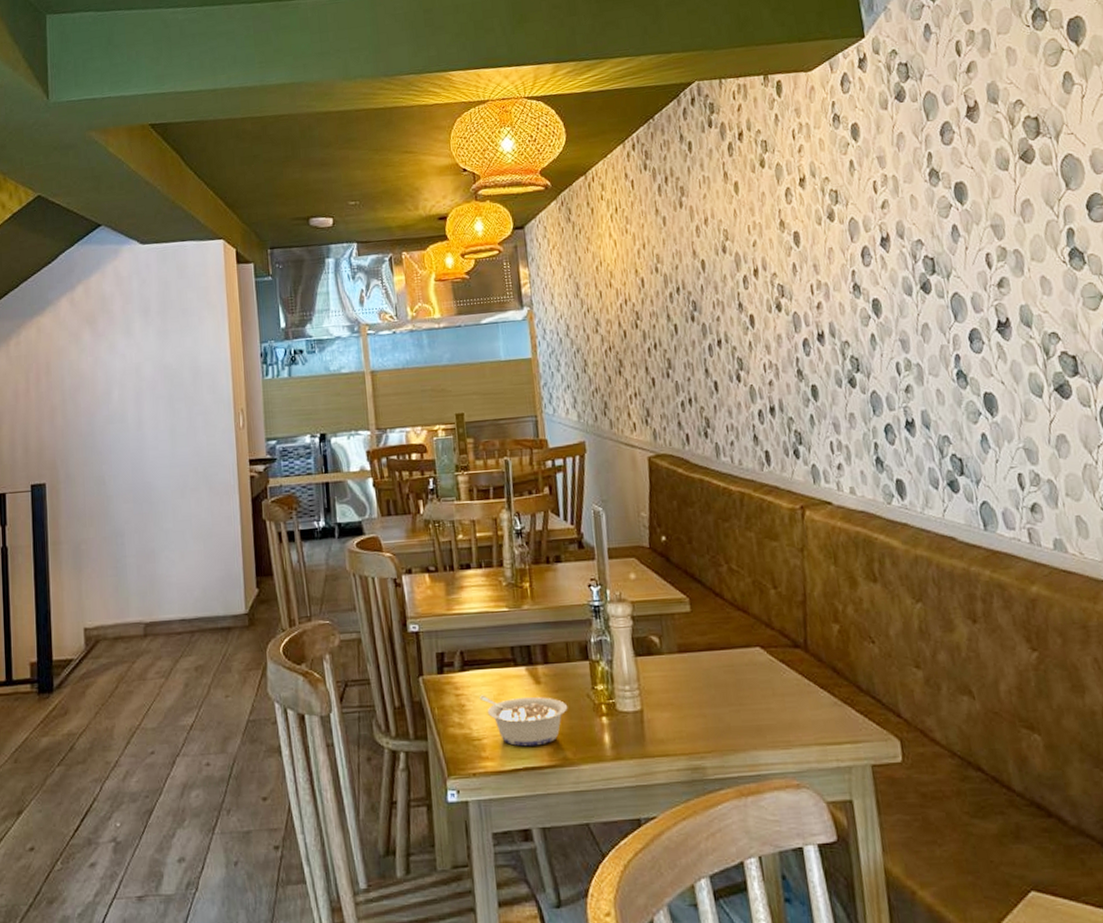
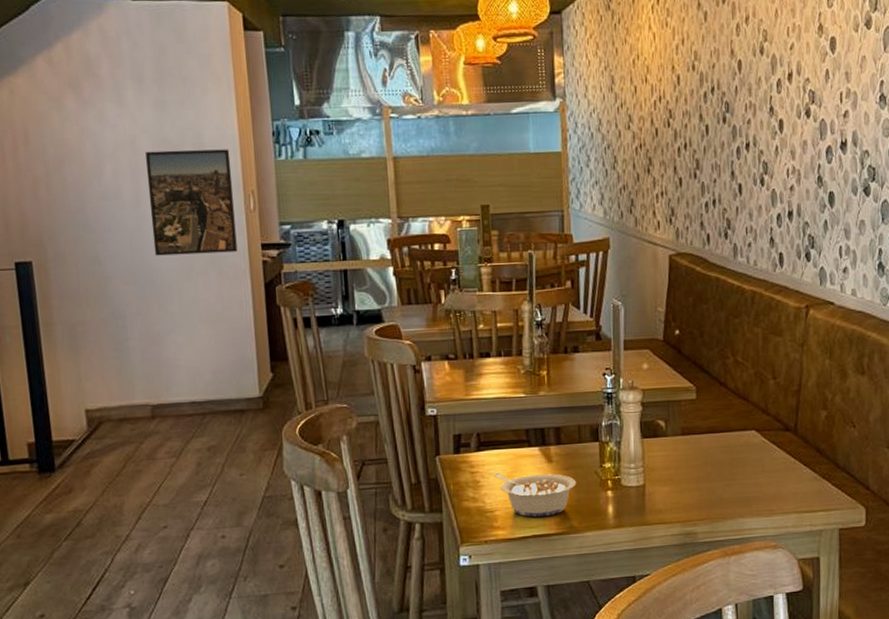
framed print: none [149,371,228,475] -> present [145,149,238,256]

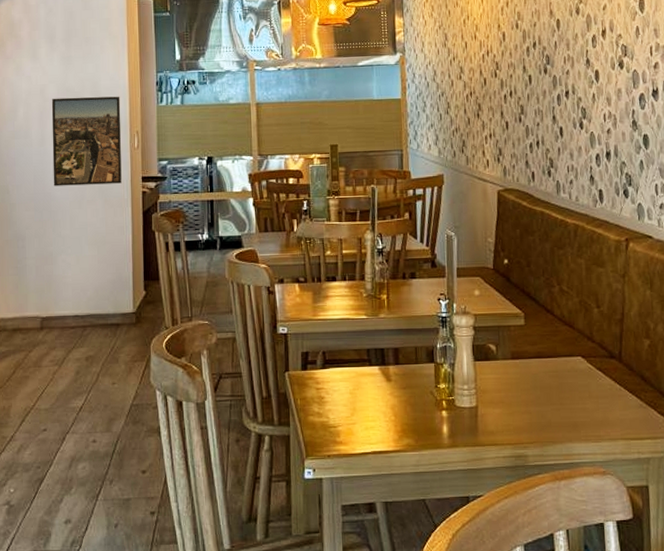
legume: present [494,472,577,517] -> none [338,389,414,434]

